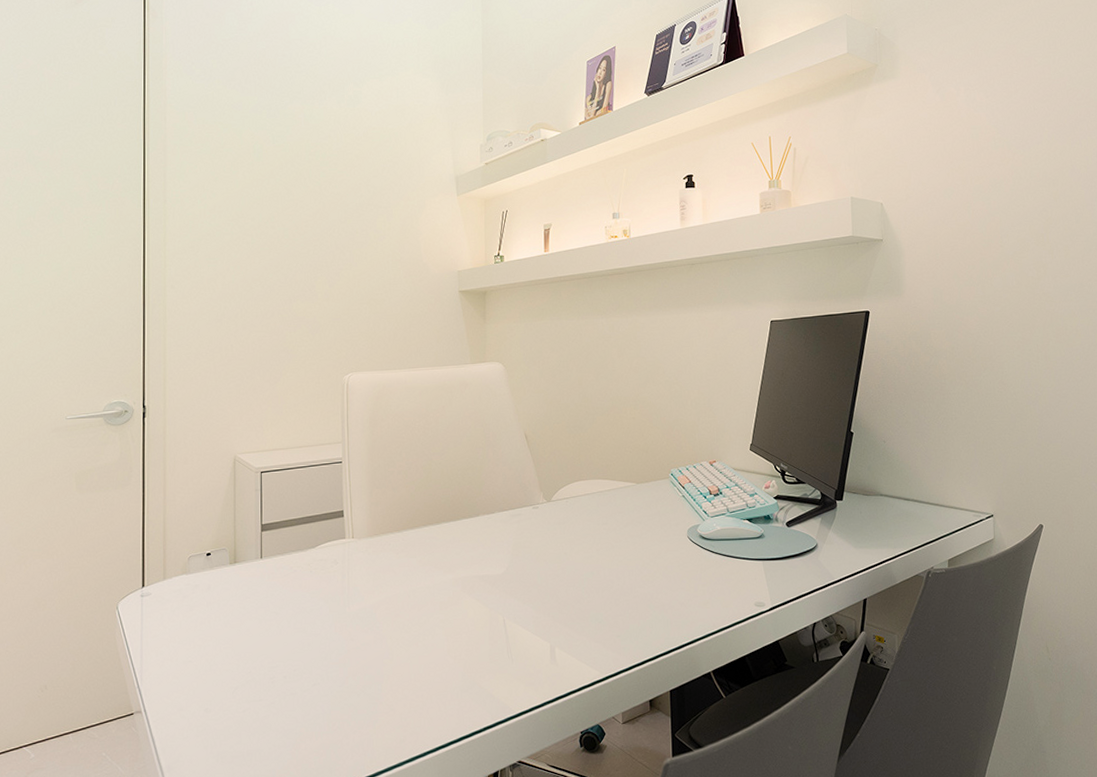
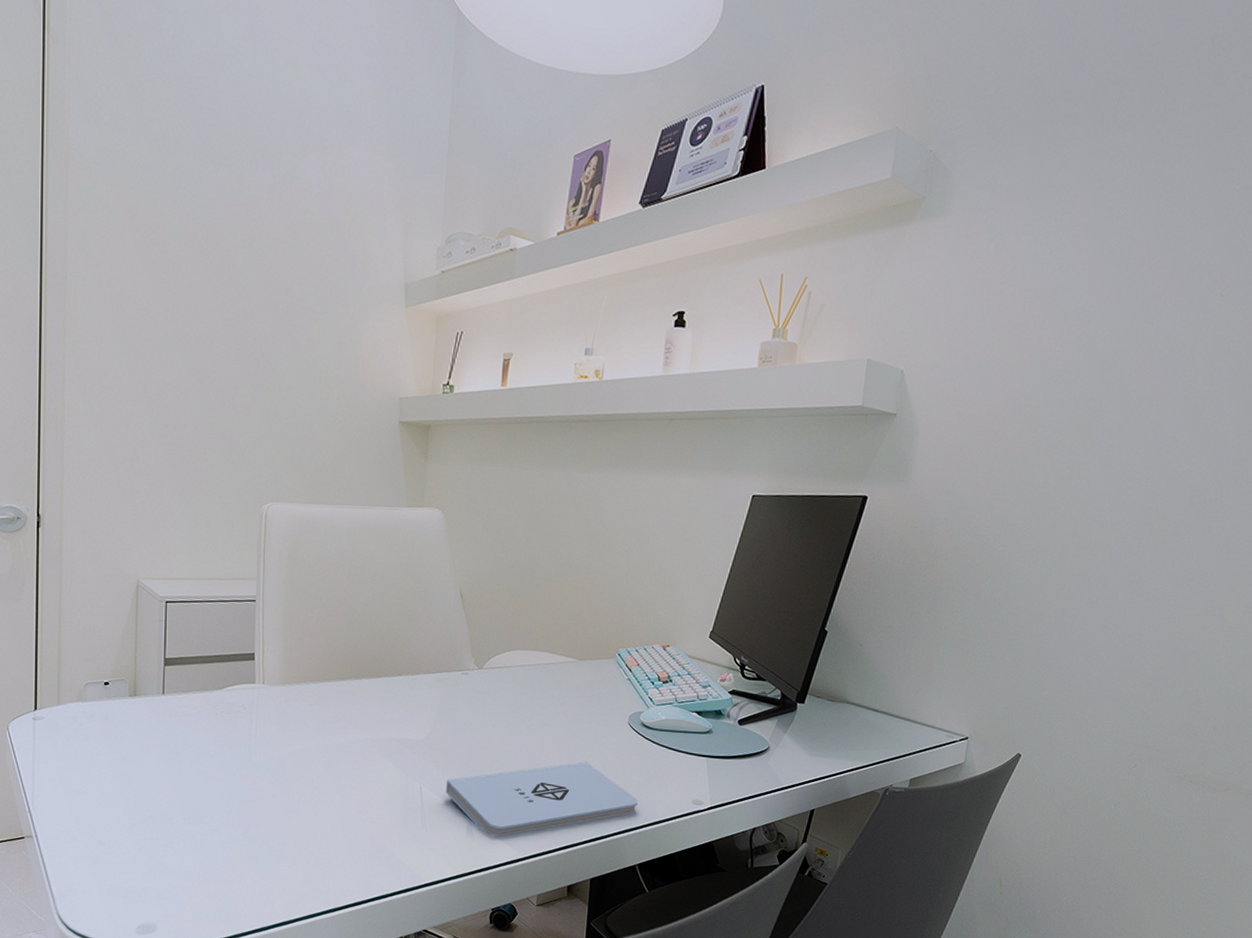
notepad: none [527,577,705,659] -> present [445,761,638,837]

